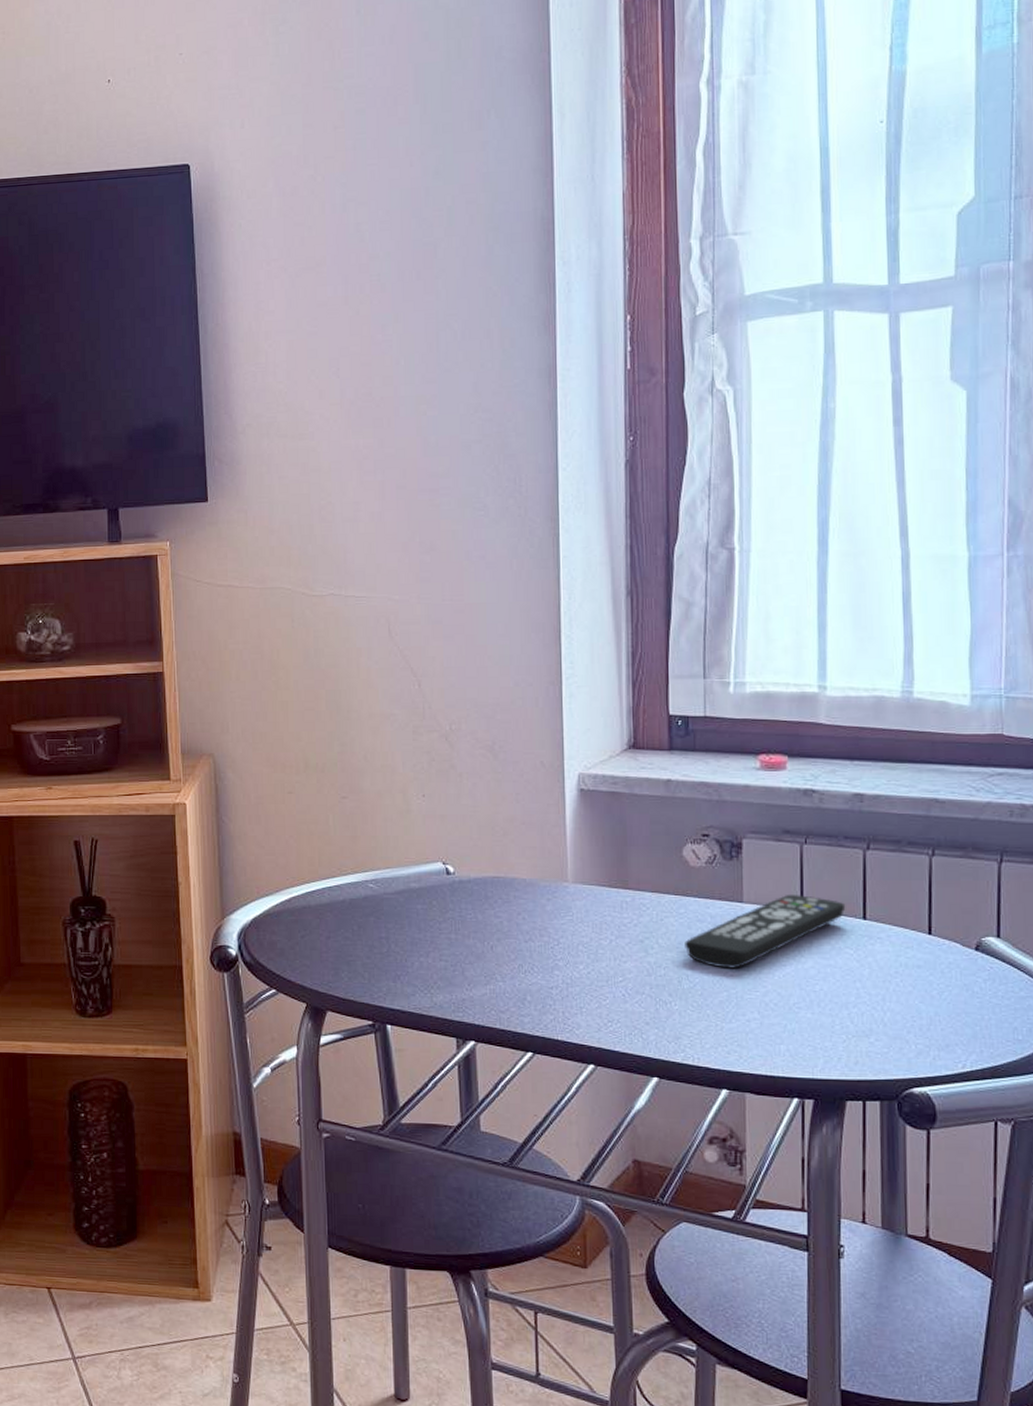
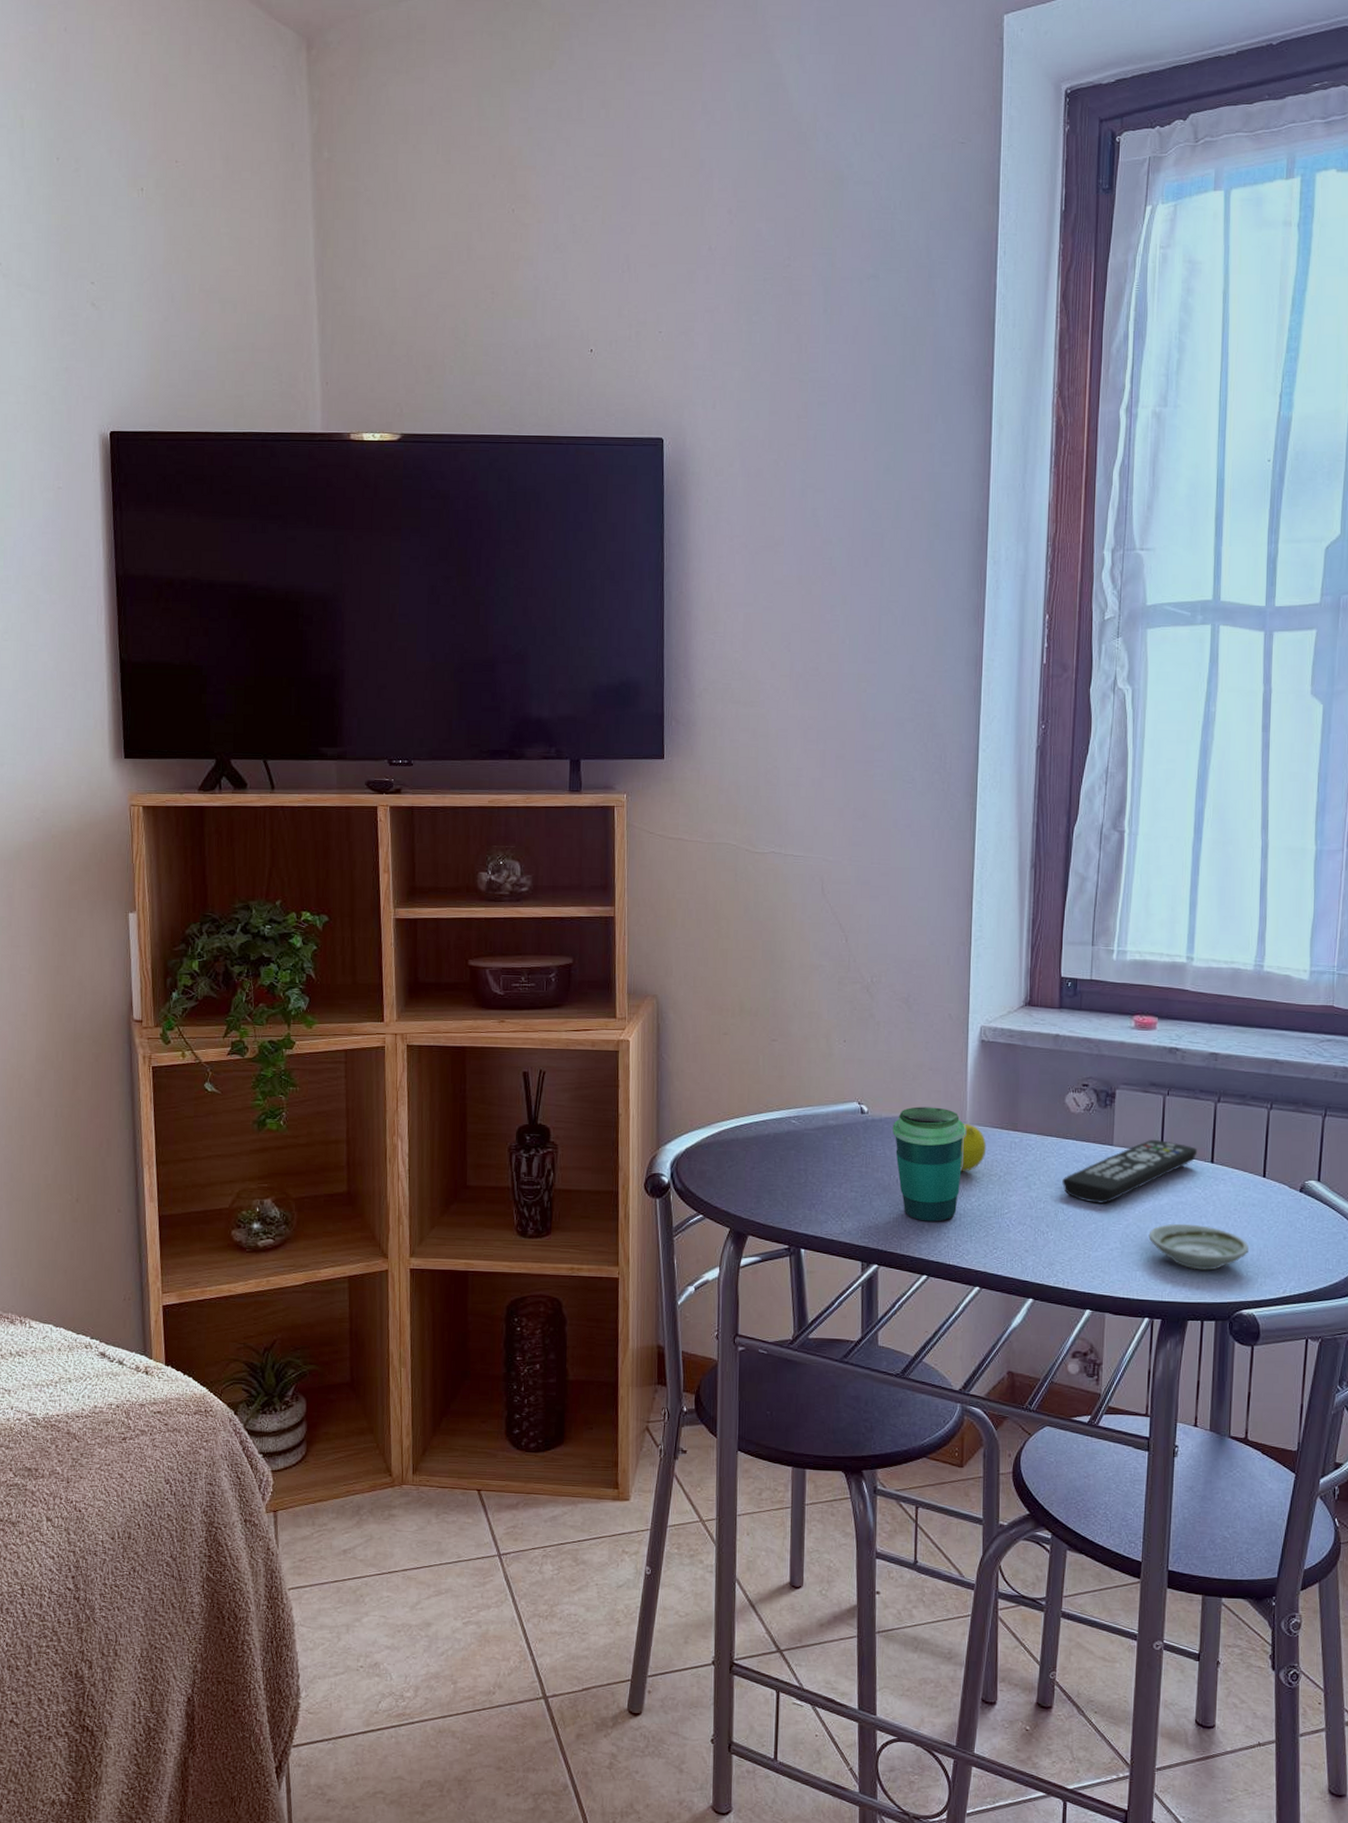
cup: none [483,865,569,993] -> present [892,1106,967,1222]
fruit: none [564,881,593,936] -> present [960,1123,987,1172]
saucer: none [792,989,916,1043] -> present [1148,1223,1249,1271]

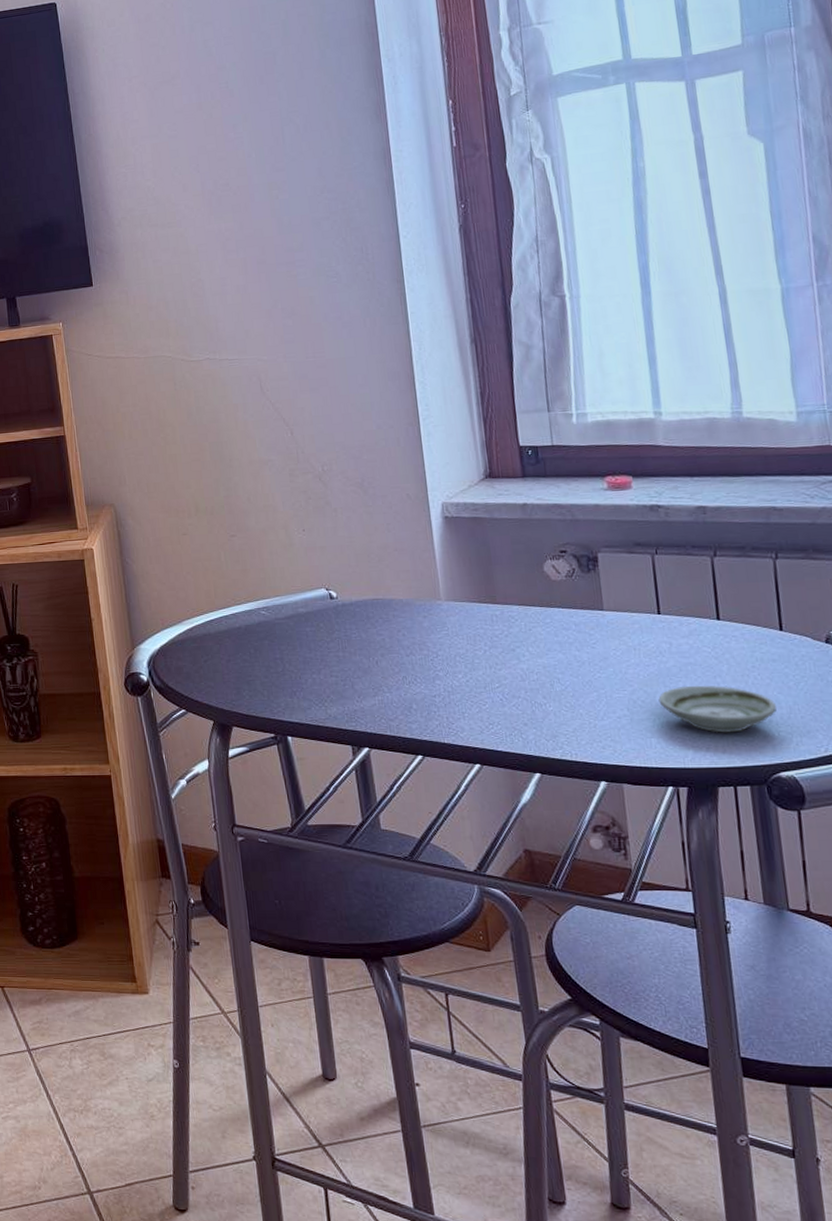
cup: present [892,1106,967,1222] -> none [364,586,444,701]
fruit: present [960,1123,987,1172] -> none [438,599,467,649]
remote control: present [1062,1139,1198,1204] -> none [553,600,700,671]

